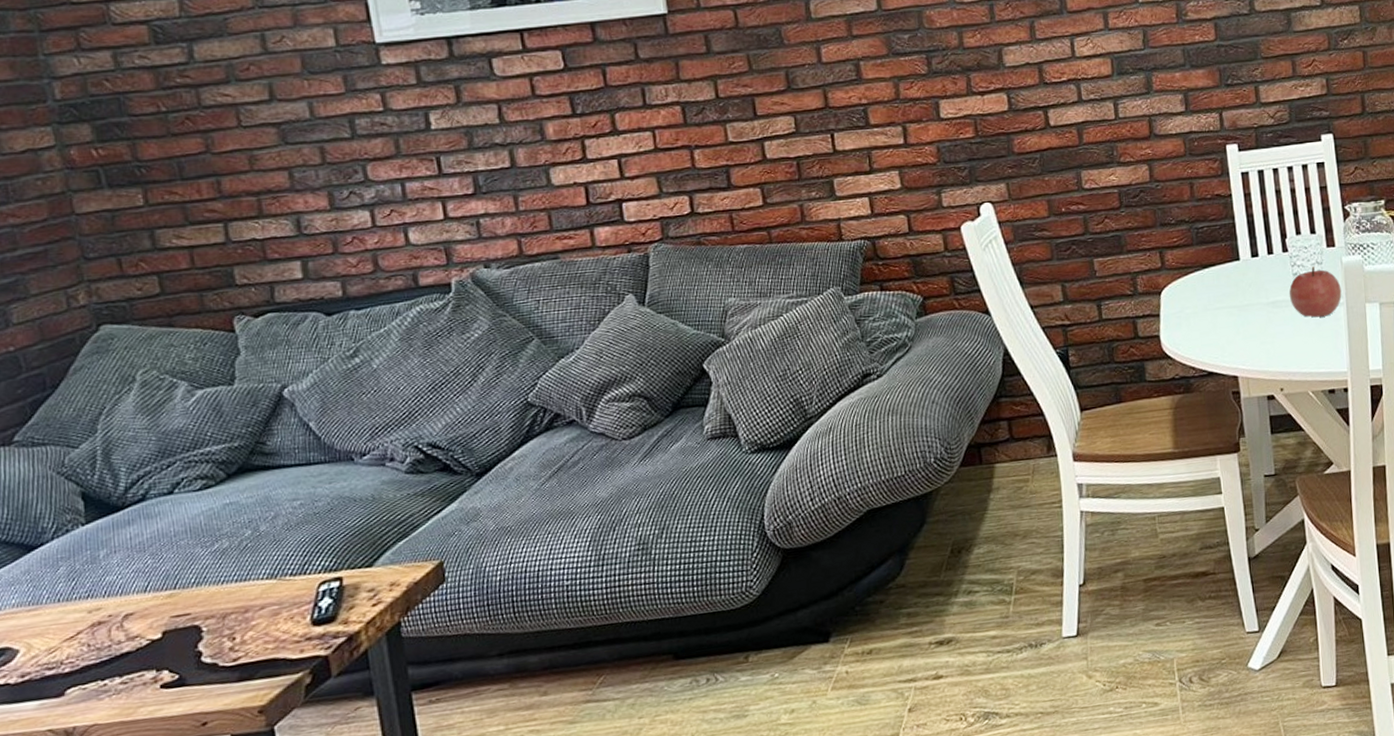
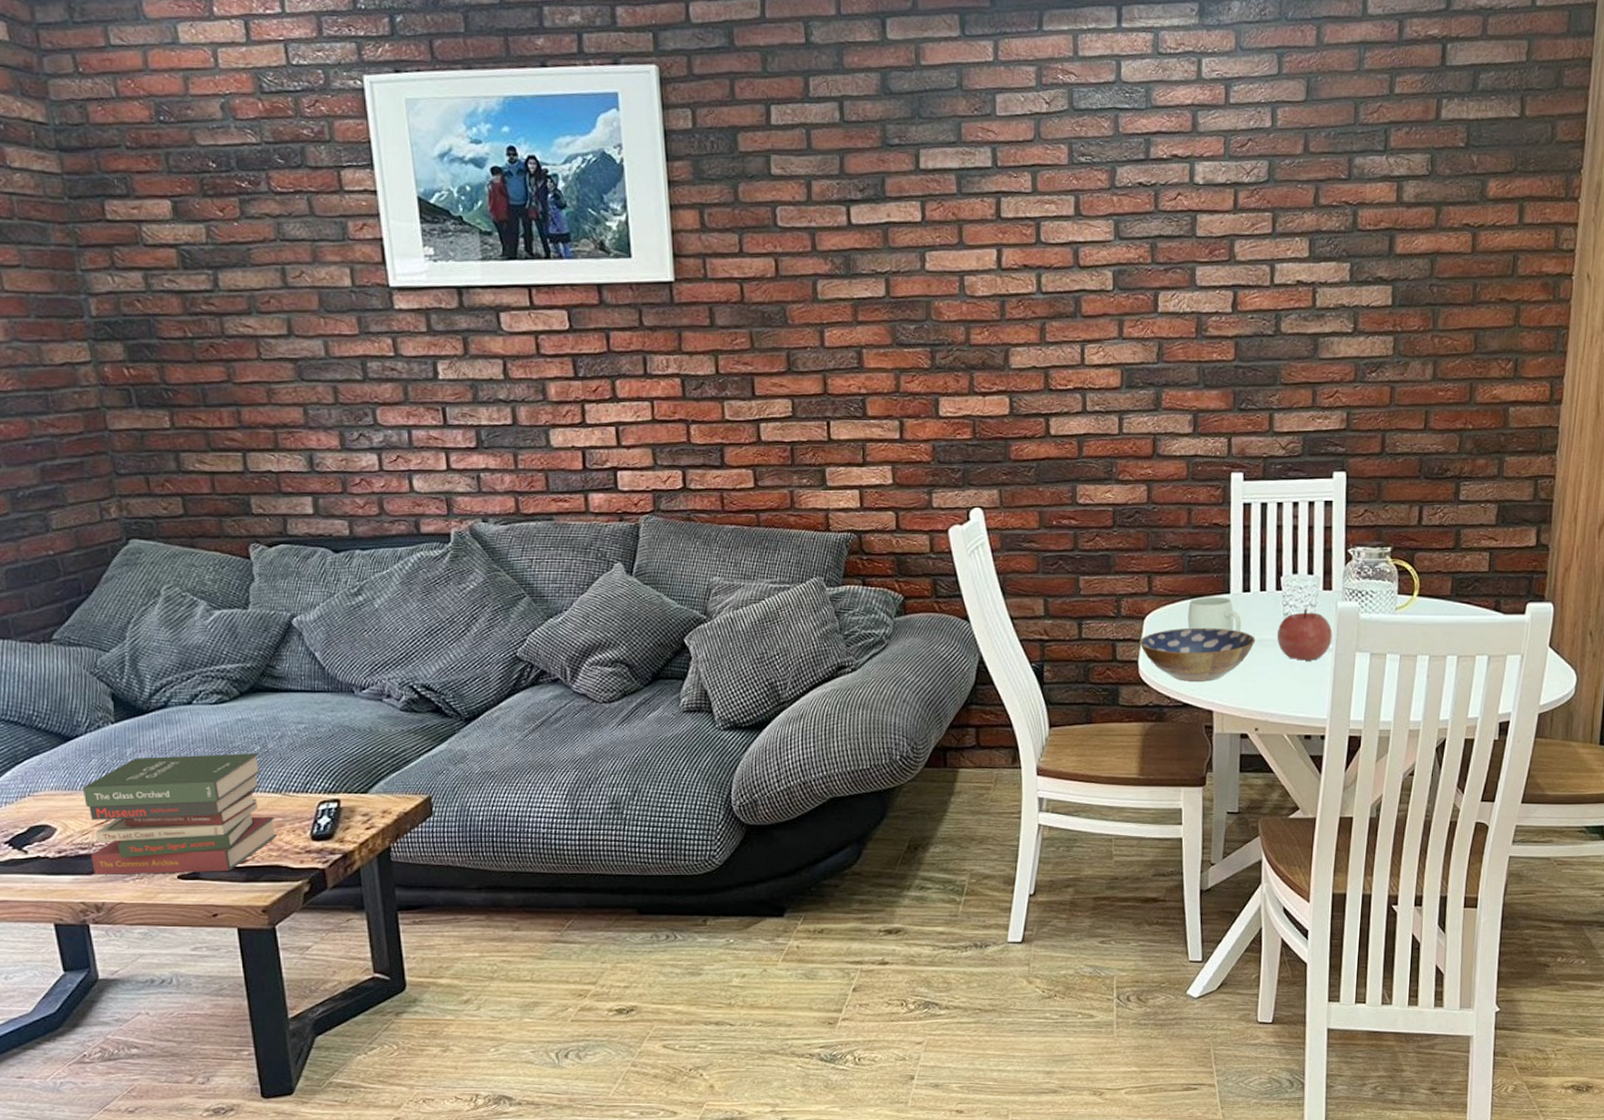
books: none [48,538,273,696] -> present [82,753,277,875]
bowl: none [1158,294,1270,351] -> present [1139,627,1255,681]
mug: none [1201,264,1255,298] -> present [1187,596,1242,632]

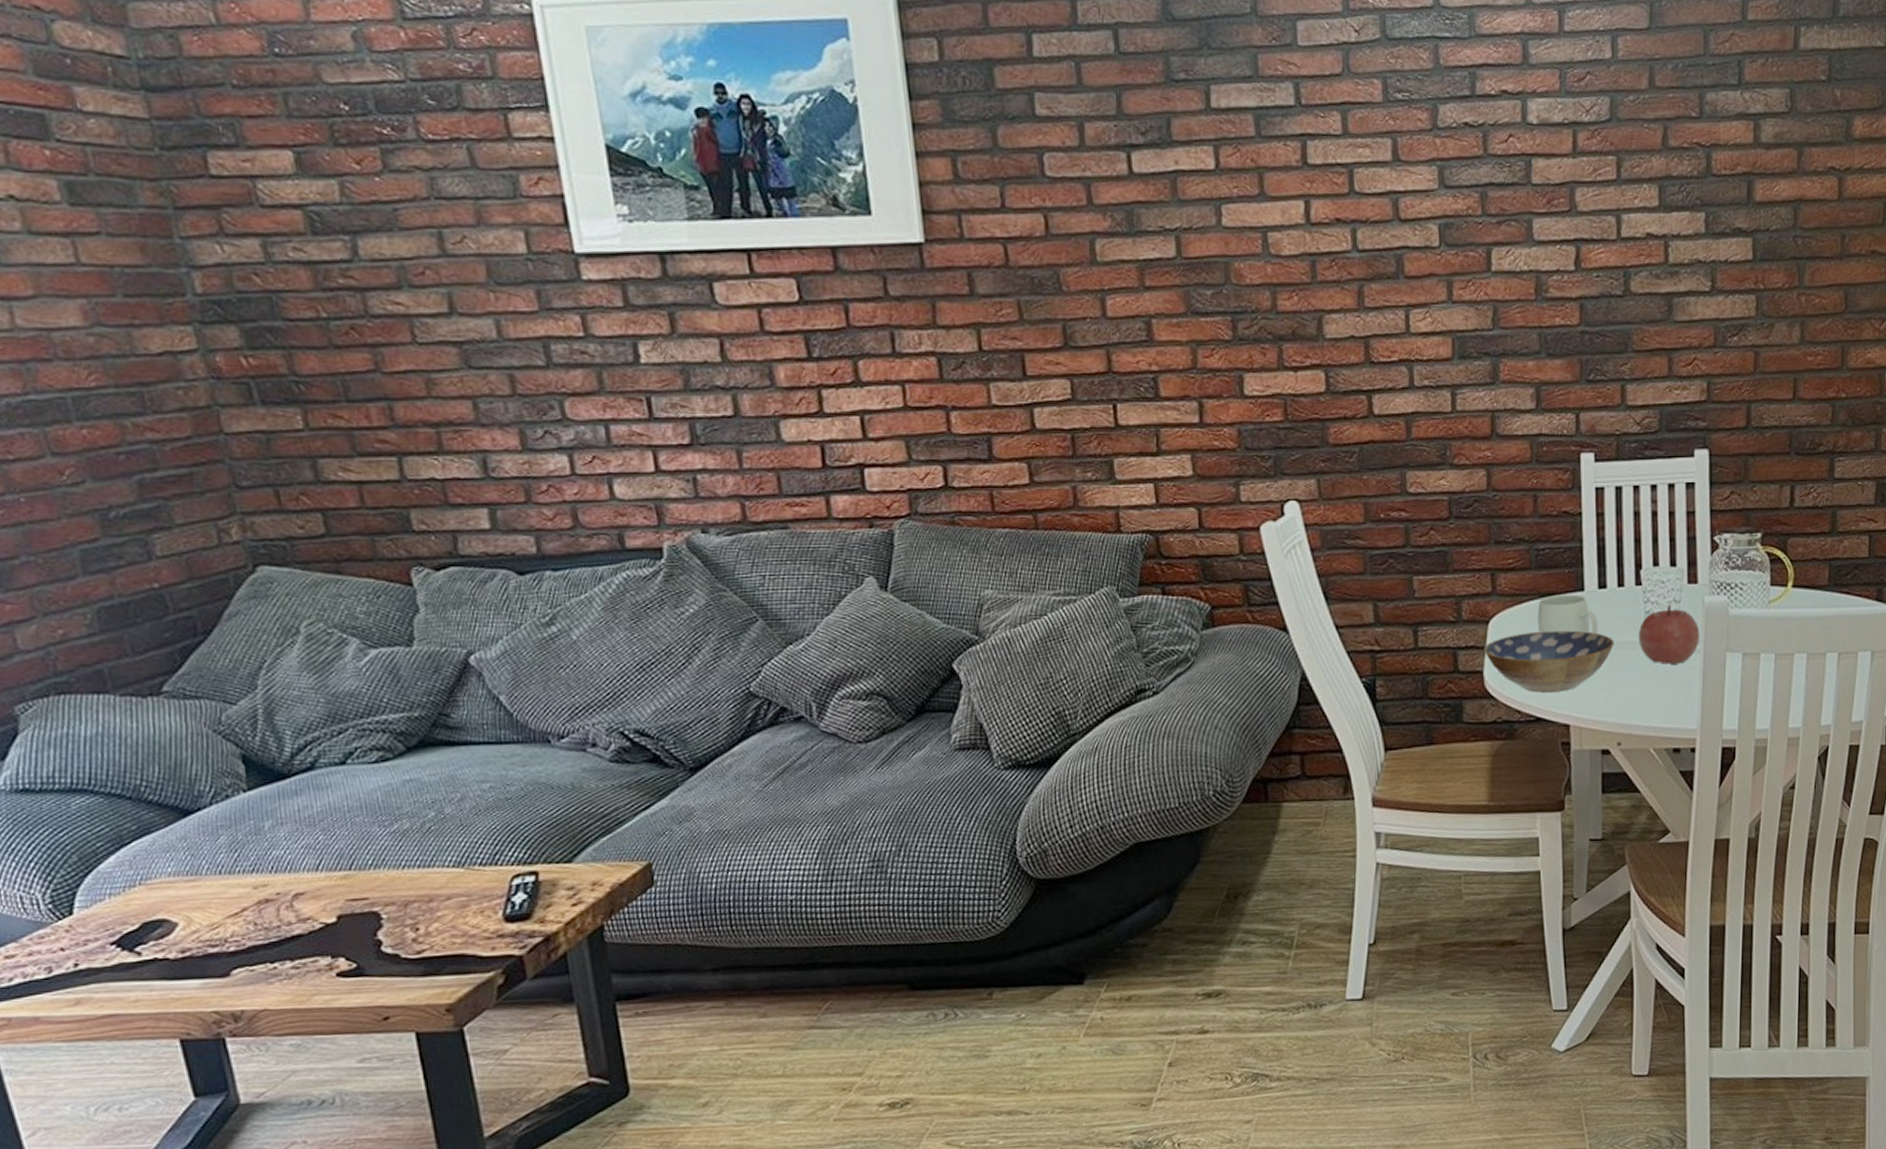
books: present [82,753,277,875] -> none [208,821,461,977]

